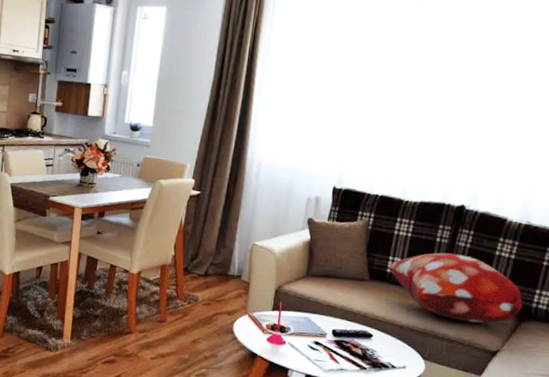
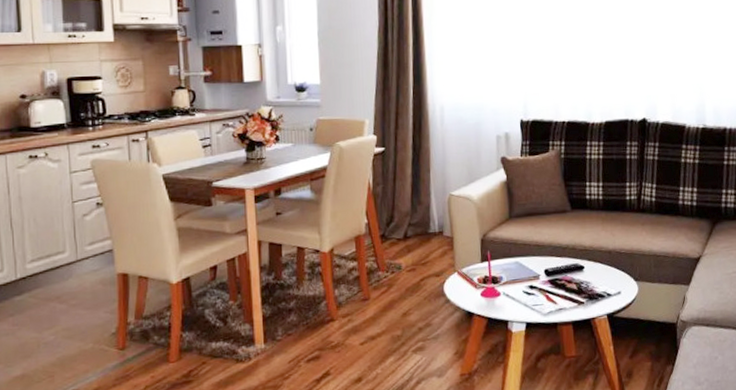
decorative pillow: present [388,252,523,323] -> none [587,168,714,235]

